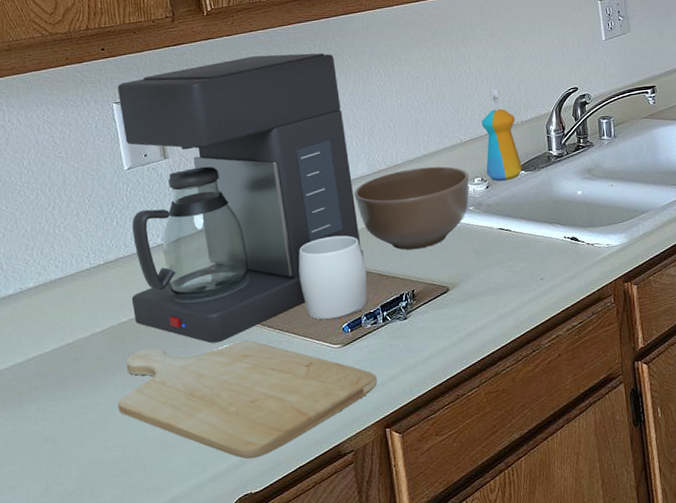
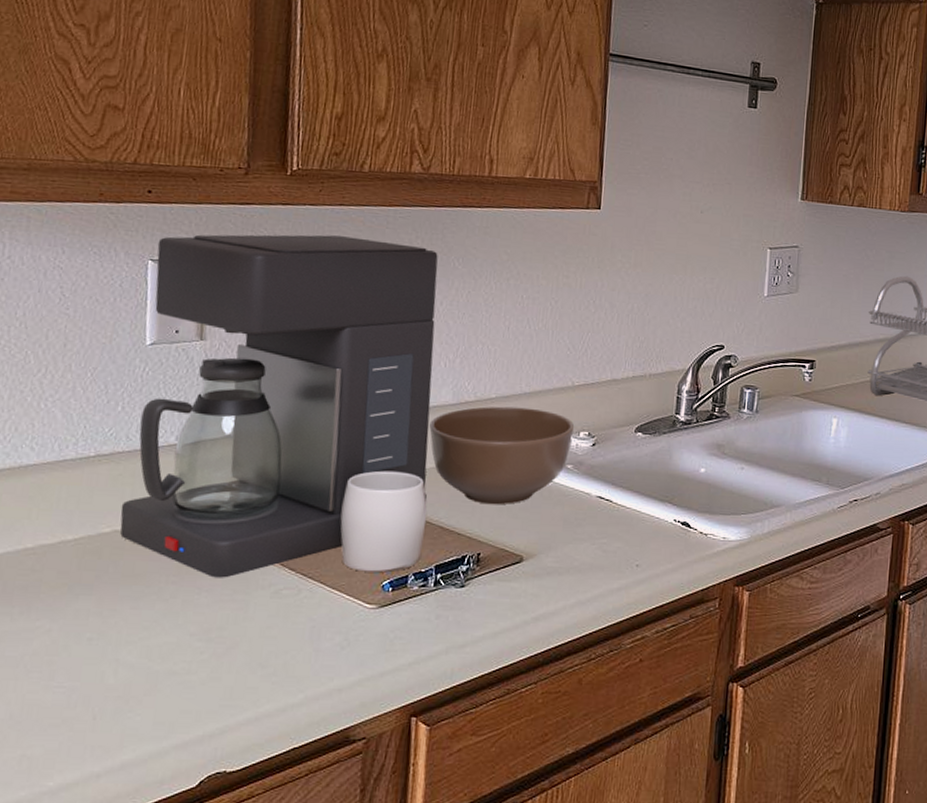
chopping board: present [118,340,378,459] -> none [74,571,414,729]
soap dispenser: present [481,88,522,182] -> none [596,328,643,442]

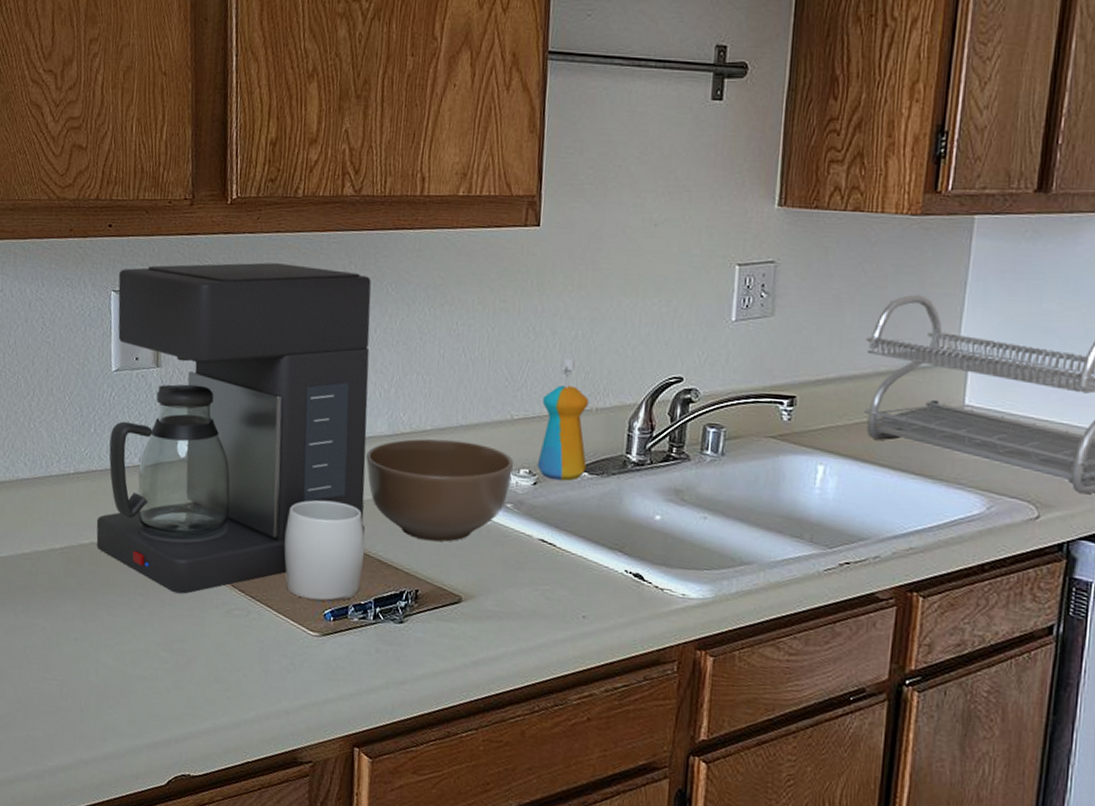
soap dispenser: none [596,328,643,442] -> present [537,358,589,482]

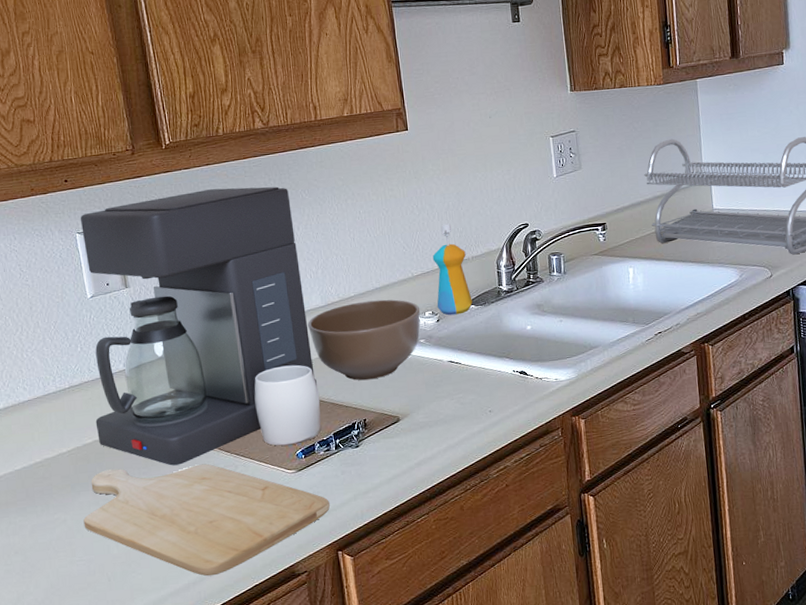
chopping board: none [64,580,355,738] -> present [83,463,331,577]

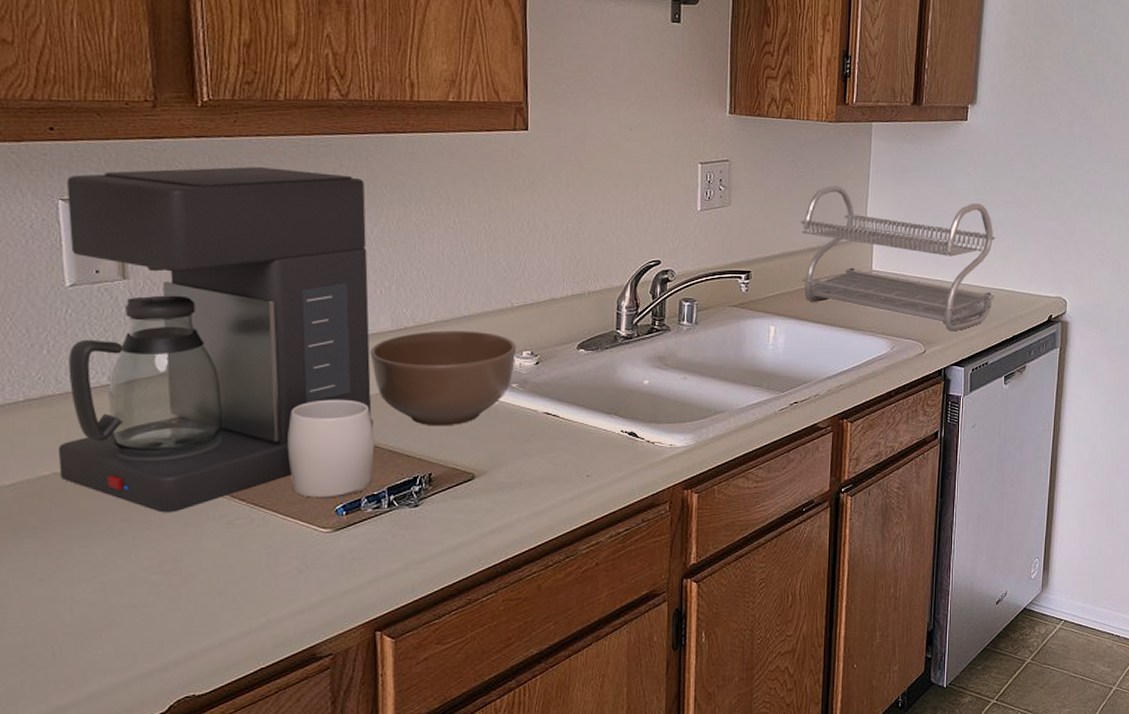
chopping board: present [83,463,331,577] -> none [25,512,373,655]
soap dispenser: present [432,223,473,316] -> none [538,249,582,359]

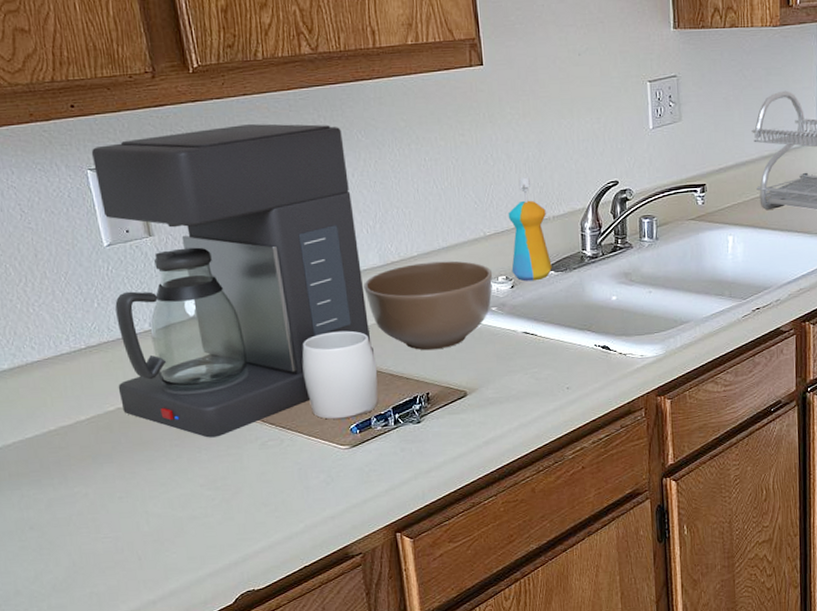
soap dispenser: none [538,249,582,359] -> present [508,177,552,282]

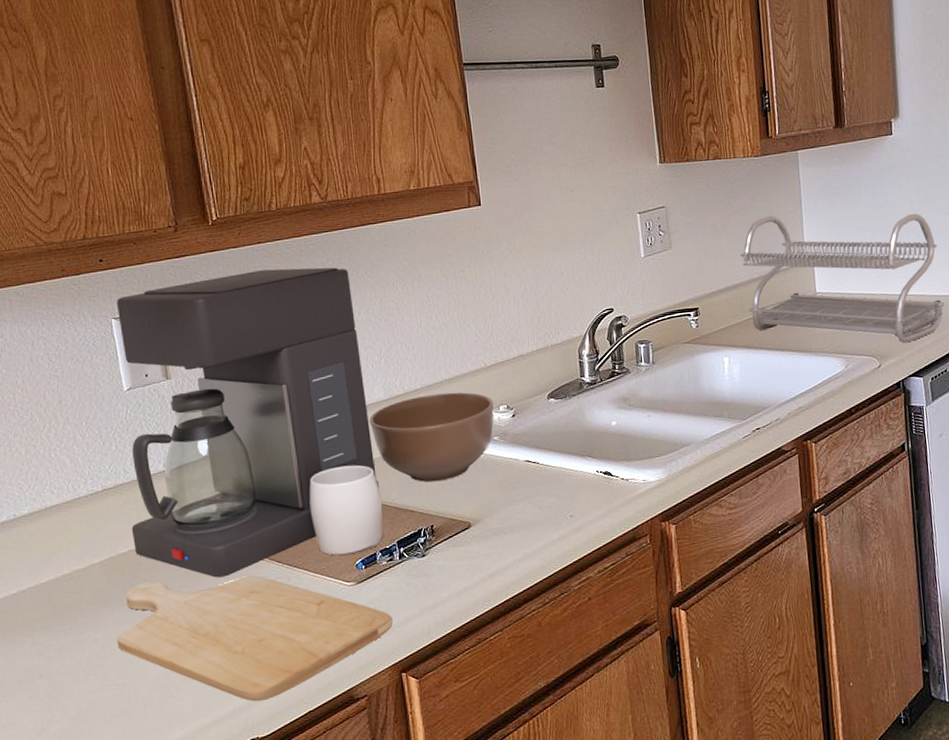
chopping board: none [108,436,389,557] -> present [117,575,394,702]
soap dispenser: present [508,177,552,282] -> none [507,308,552,410]

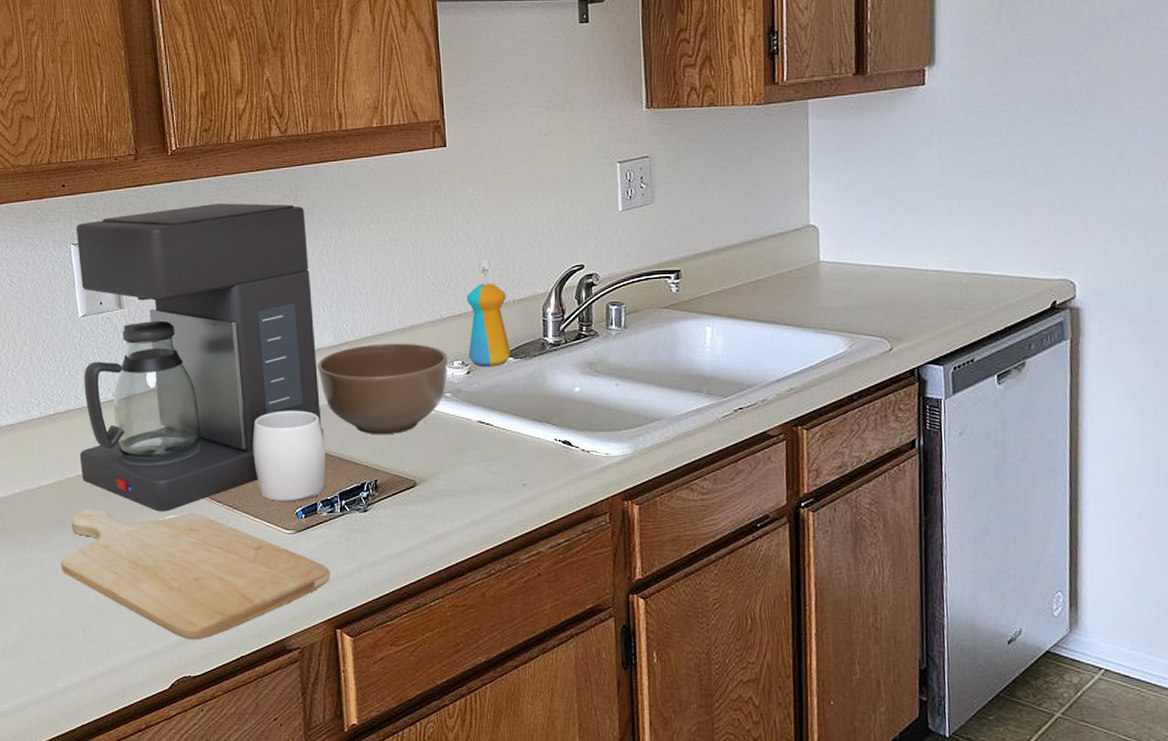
soap dispenser: none [507,308,552,410] -> present [466,259,511,368]
dish rack: present [740,214,944,343] -> none [733,171,976,325]

